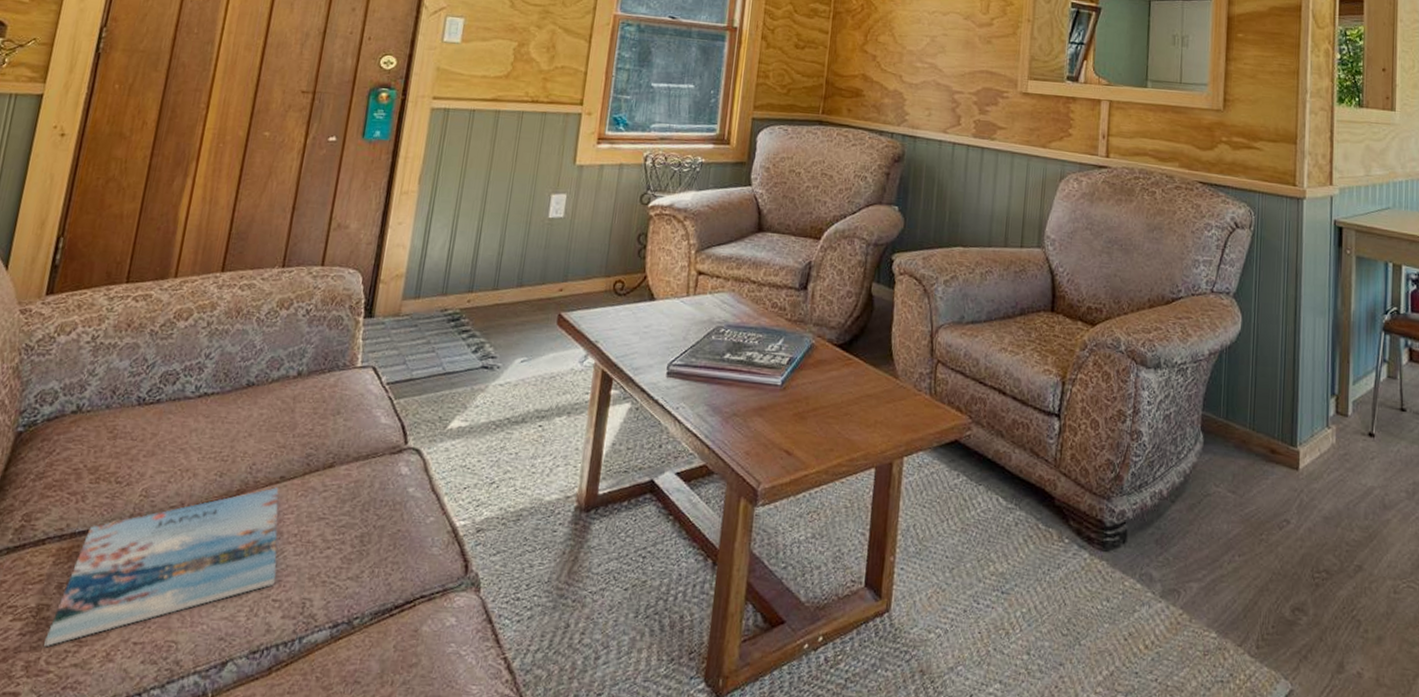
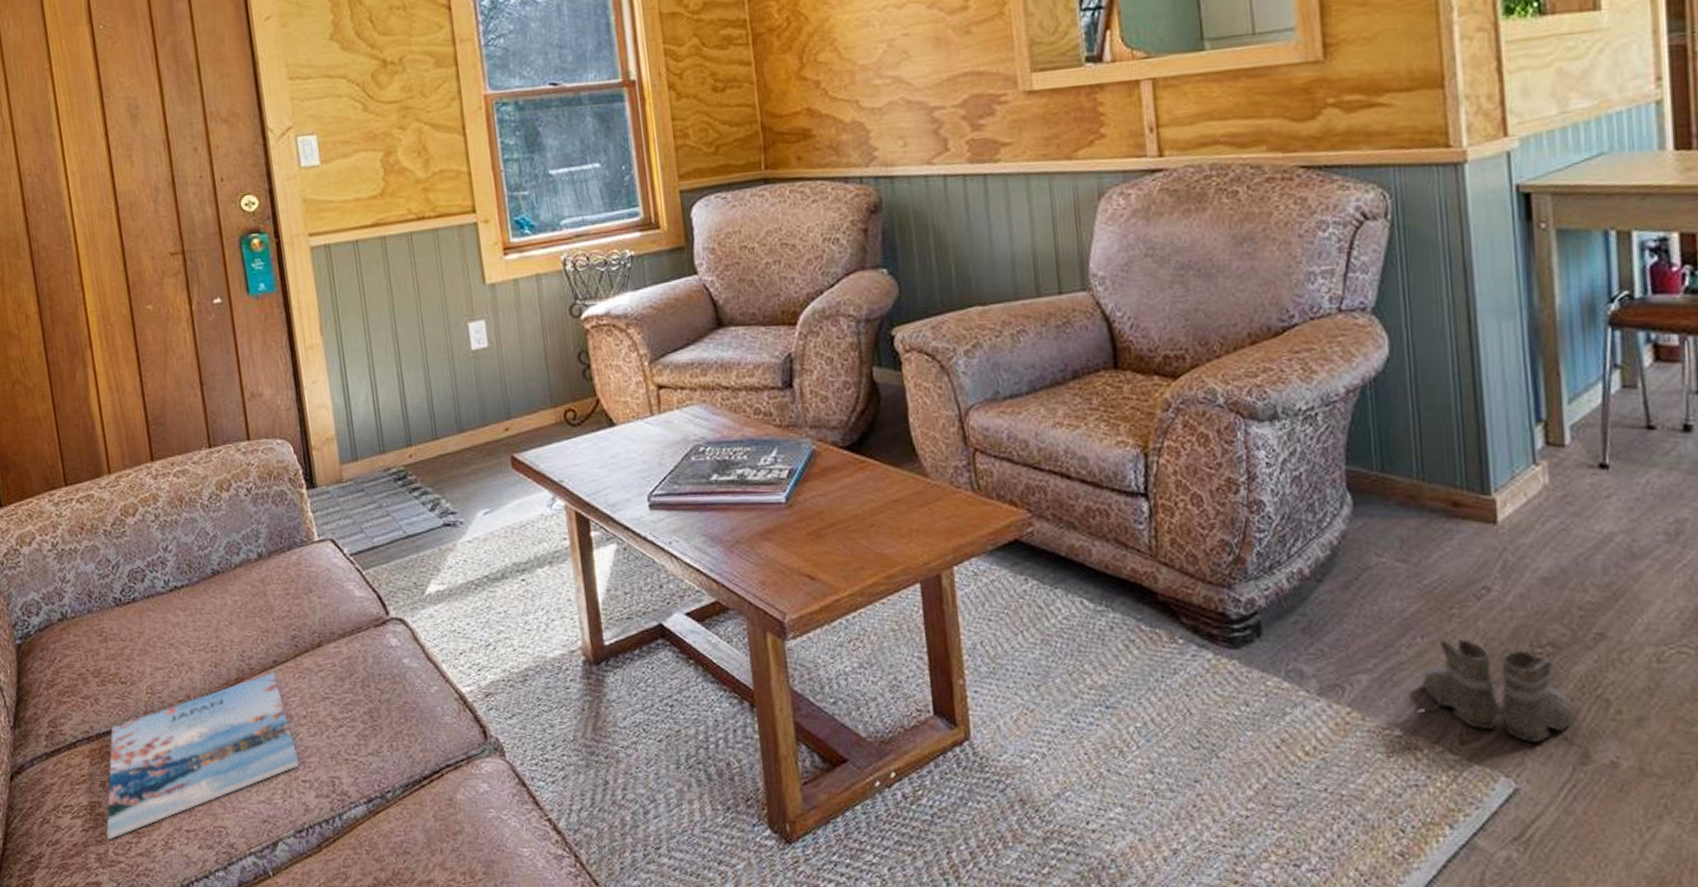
boots: none [1234,559,1342,657] -> present [1421,639,1587,746]

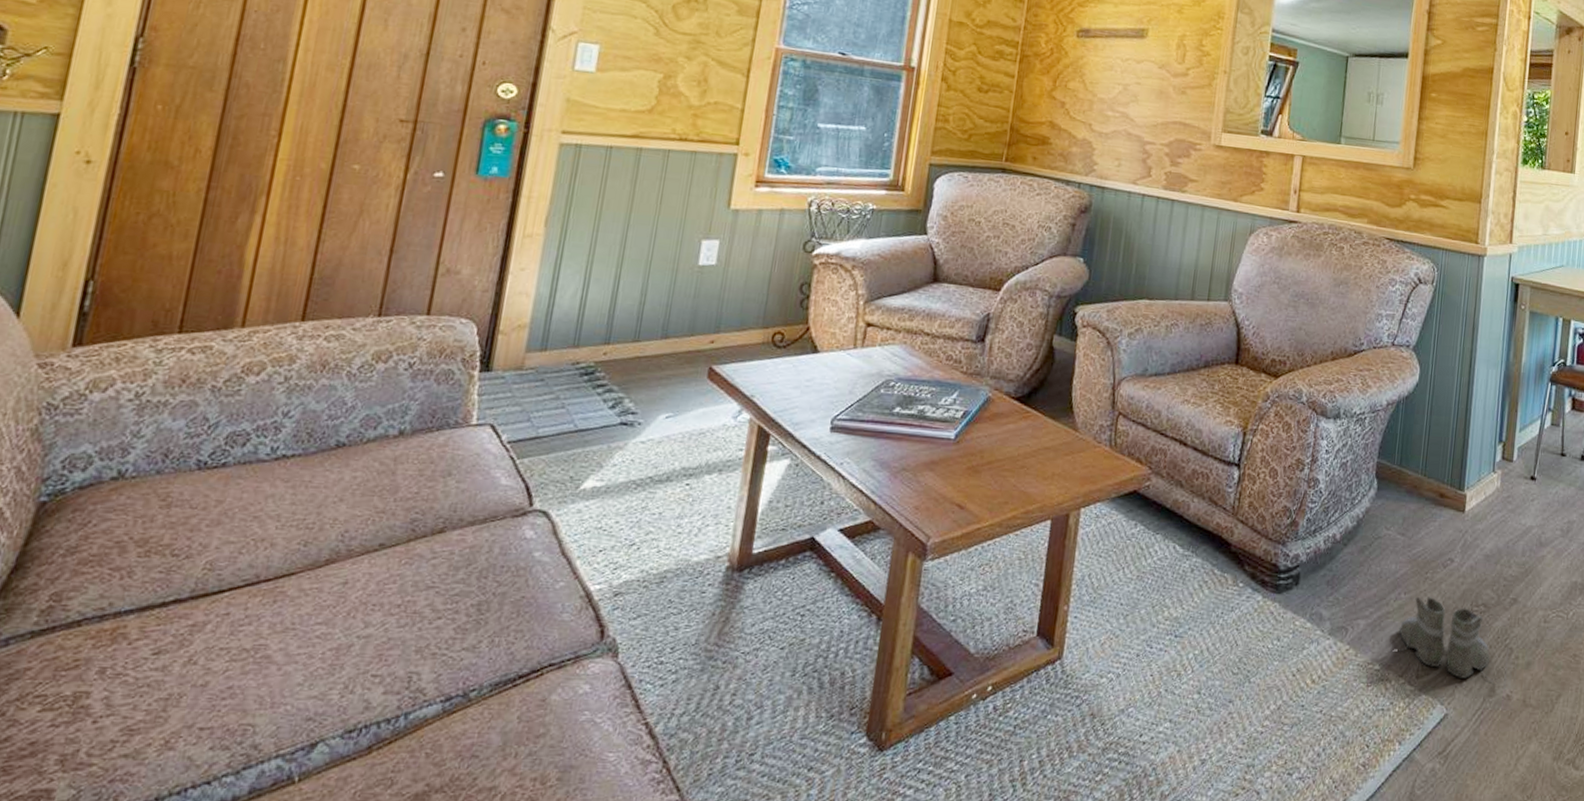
magazine: present [106,672,300,840] -> none [83,556,378,738]

